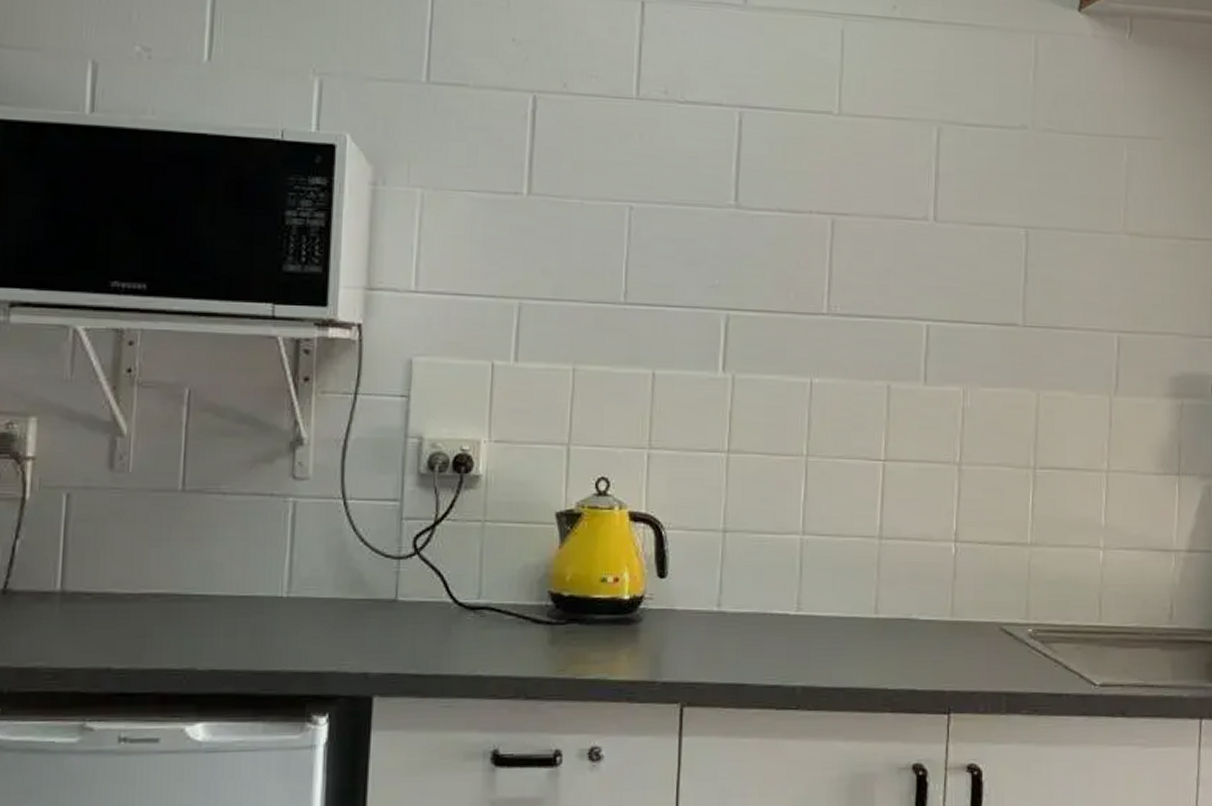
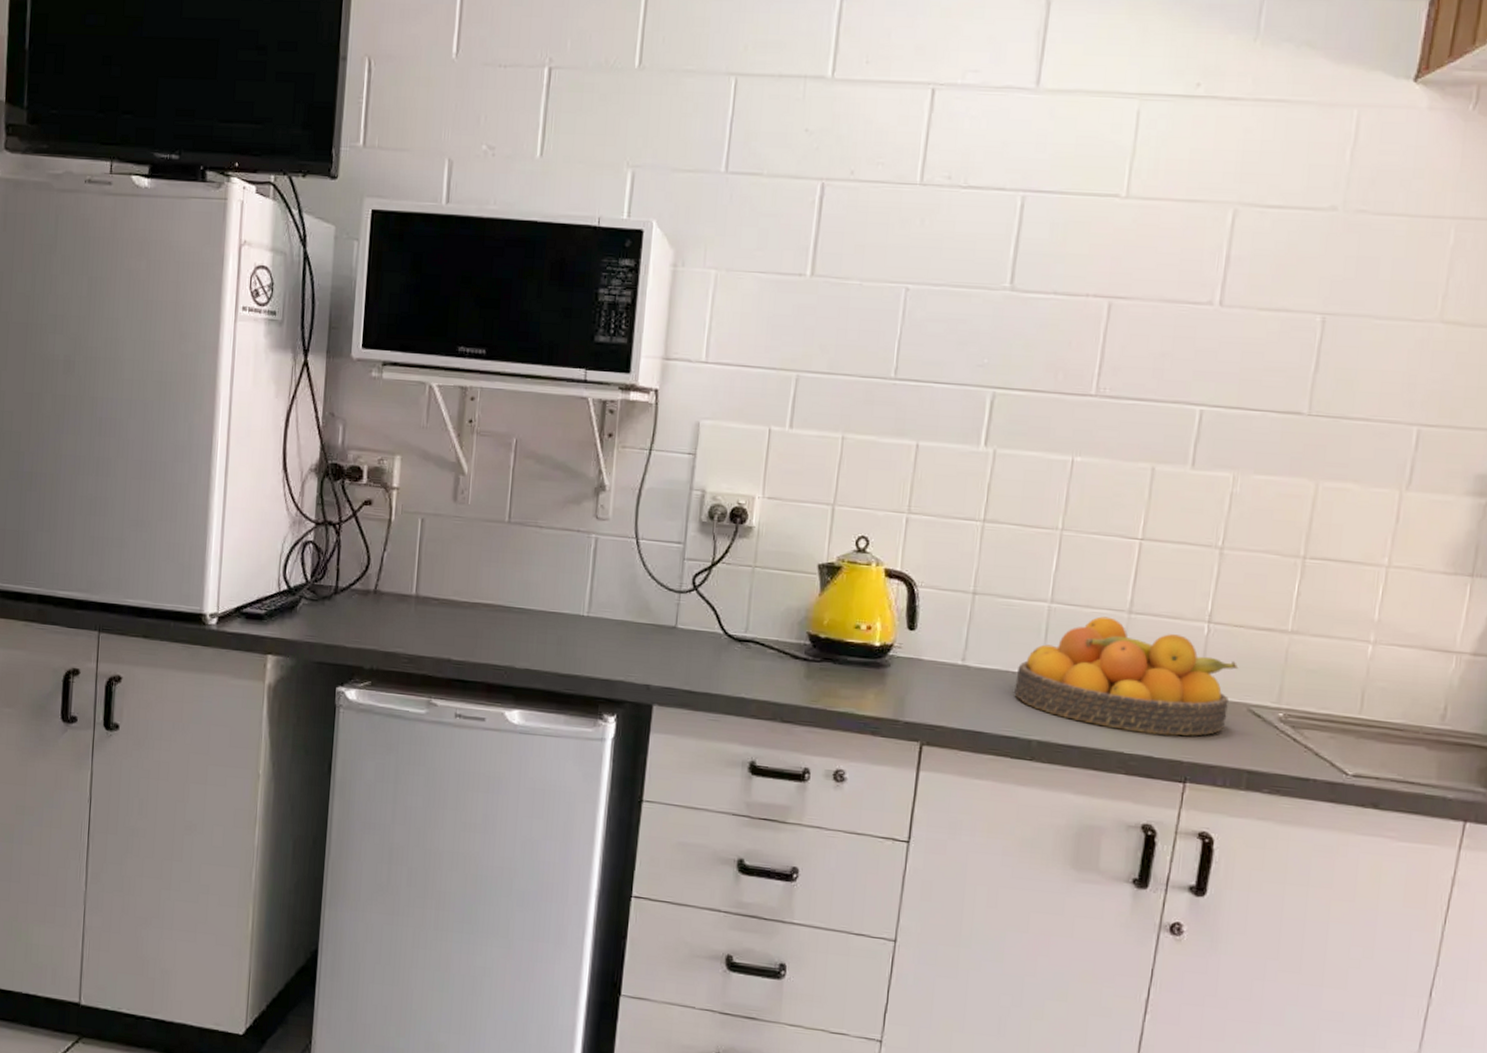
fruit bowl: none [774,545,987,665] -> present [1014,616,1239,736]

